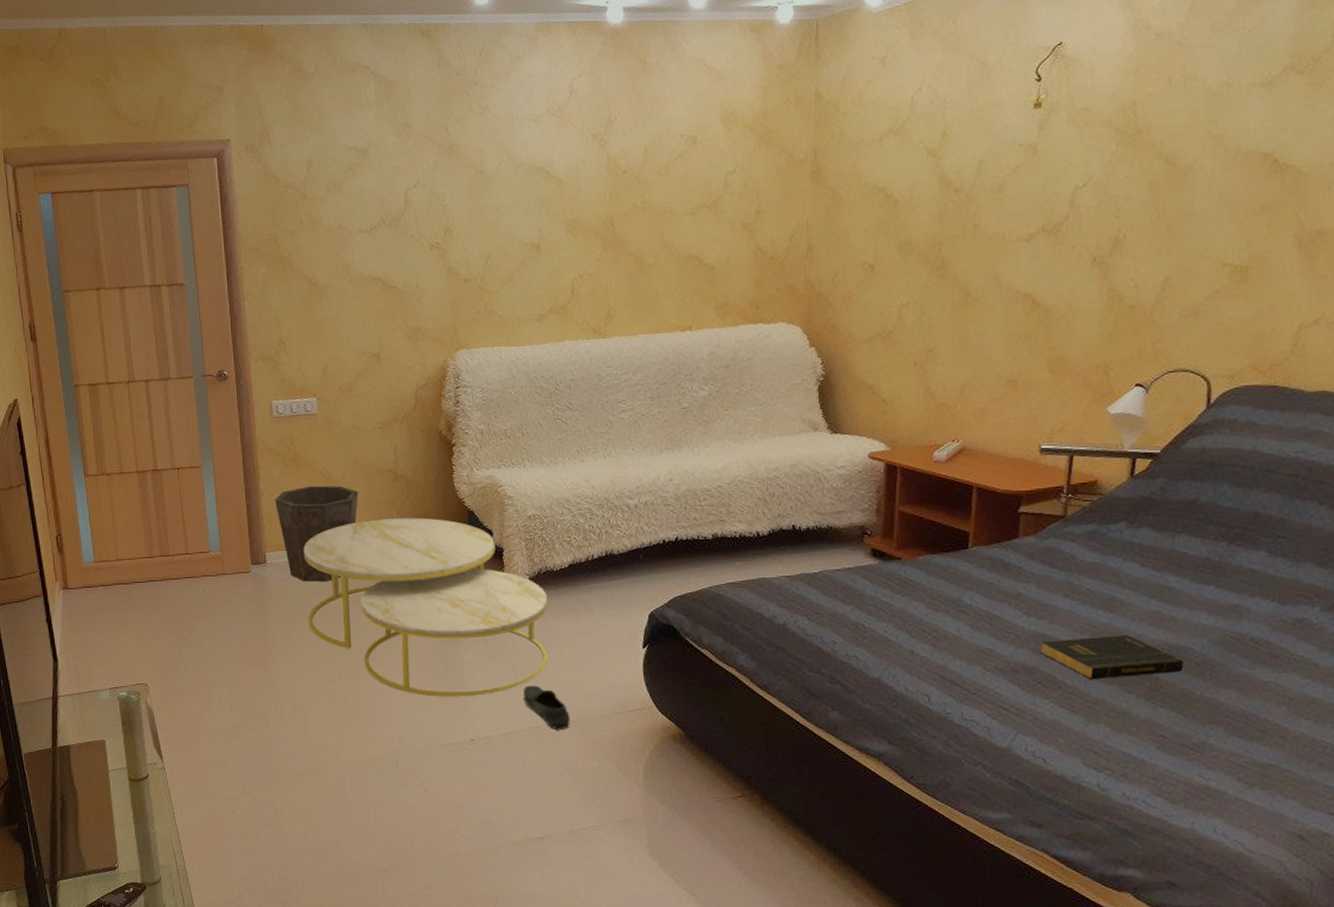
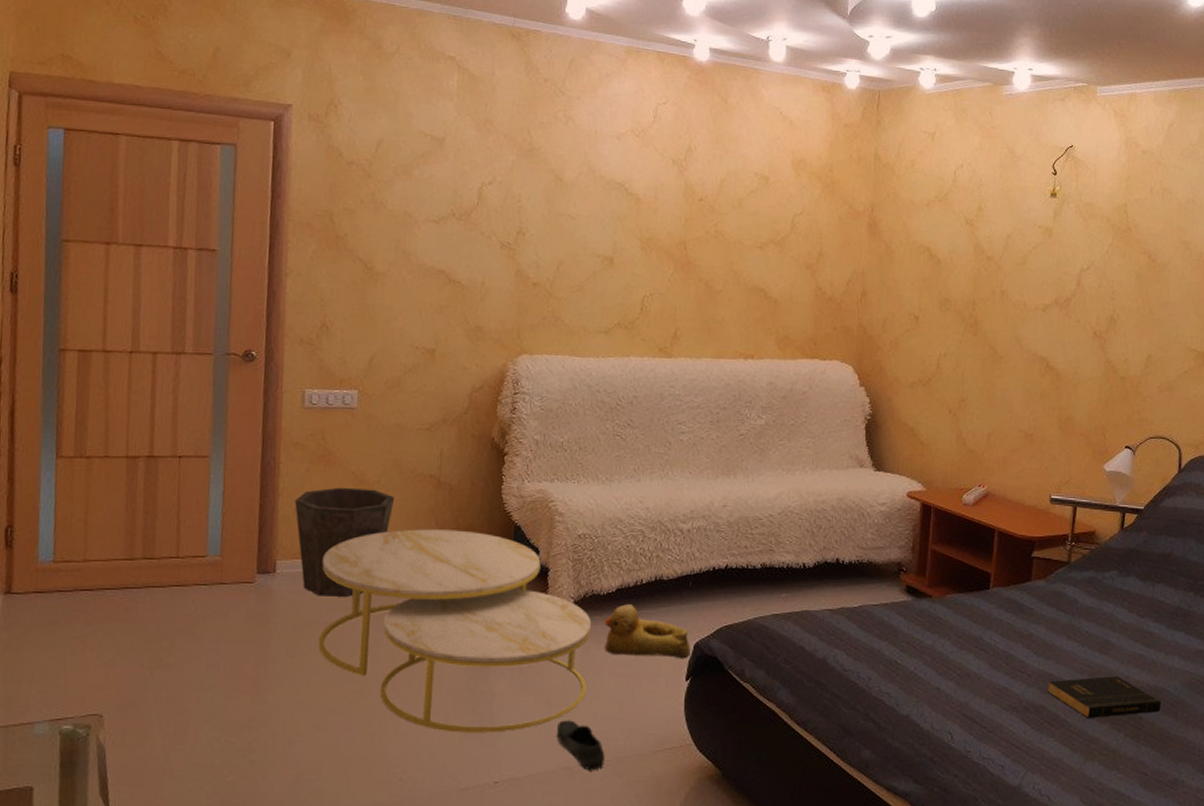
rubber duck: none [560,578,646,628] -> present [605,604,691,659]

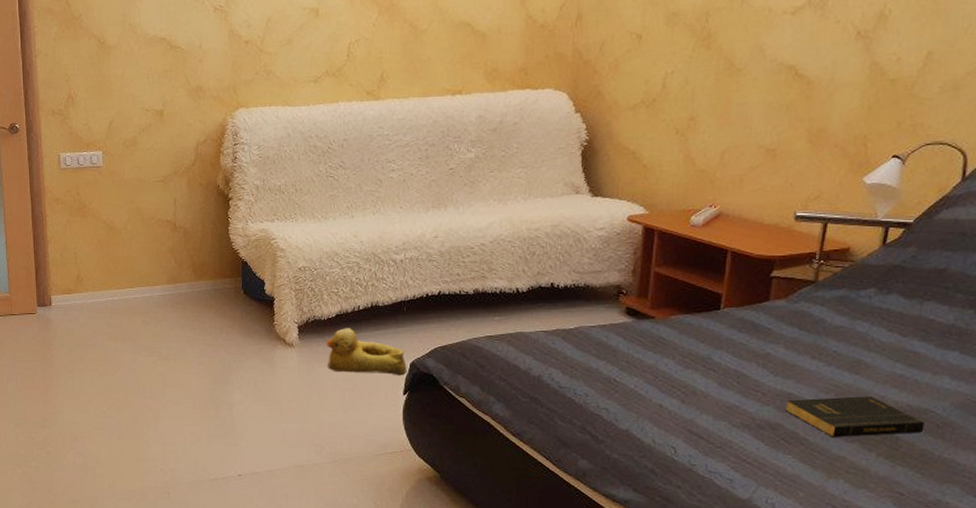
waste bin: present [295,487,395,597] -> none [61,234,140,324]
coffee table: present [318,529,592,733] -> none [86,266,315,435]
shoe: present [557,720,605,771] -> none [289,426,332,469]

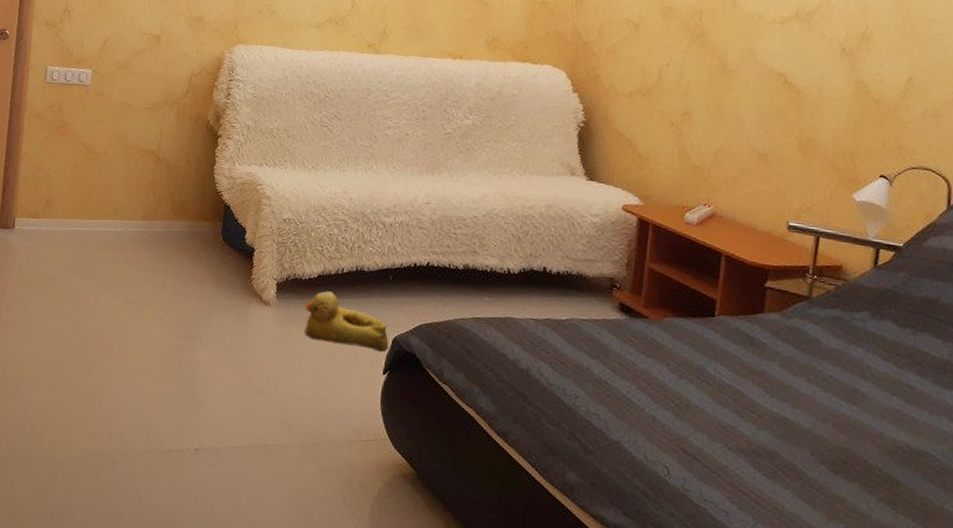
book: present [786,396,925,438] -> none [783,425,925,479]

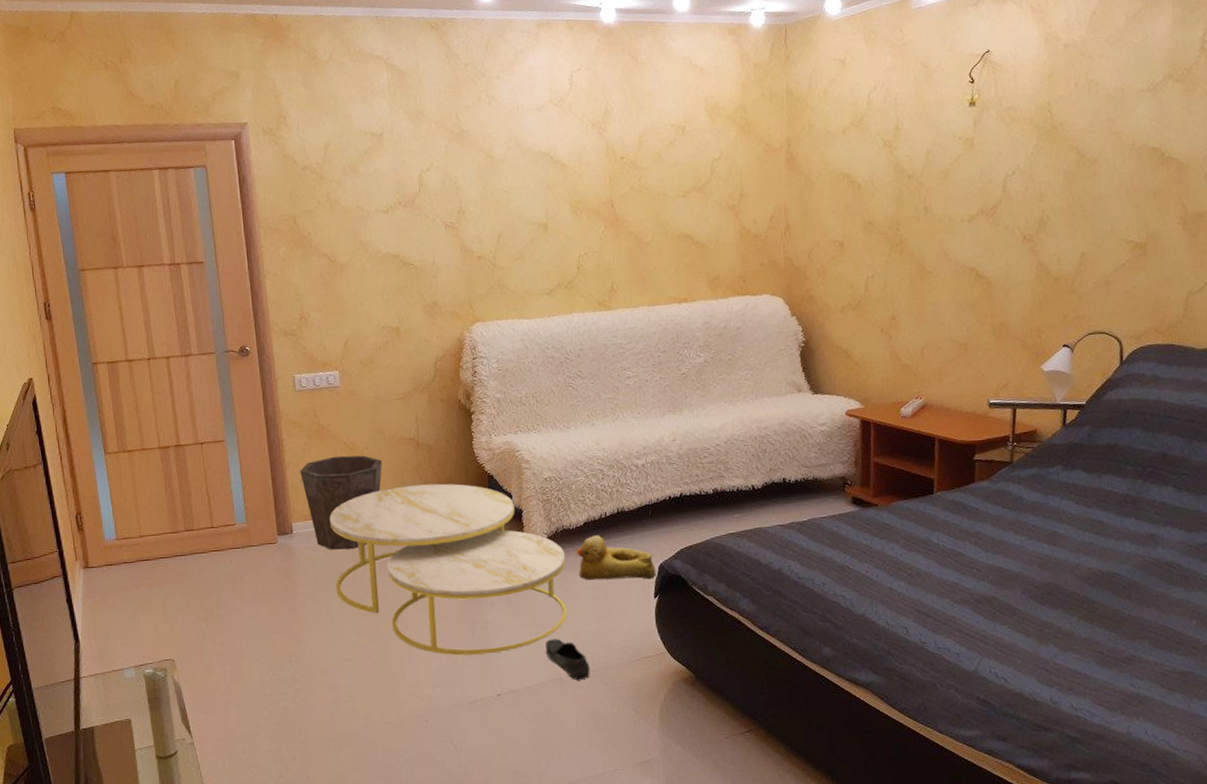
waste bin: none [33,155,119,257] -> present [300,455,383,550]
coffee table: none [46,199,293,402] -> present [329,483,567,656]
shoe: none [255,397,301,452] -> present [546,639,590,681]

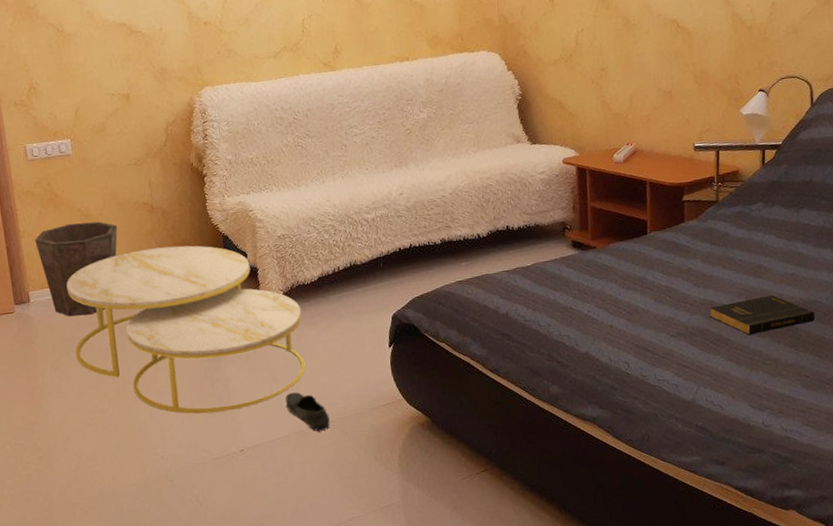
rubber duck: present [576,535,656,581] -> none [312,289,390,334]
book: none [998,565,1114,606] -> present [709,295,815,335]

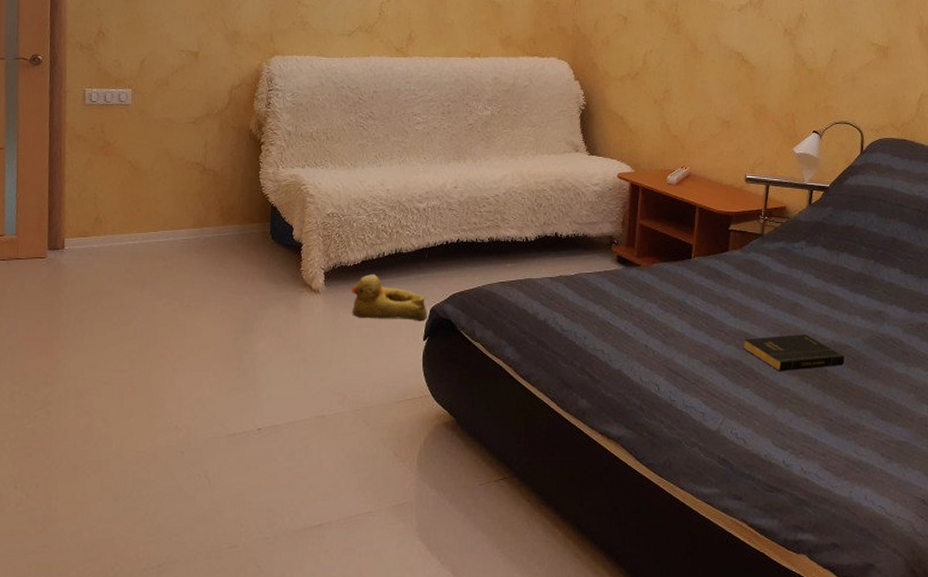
waste bin: present [35,221,118,317] -> none [79,174,166,269]
coffee table: present [66,245,306,414] -> none [102,210,341,386]
shoe: present [285,392,330,432] -> none [312,375,354,419]
rubber duck: none [312,289,390,334] -> present [352,274,427,322]

